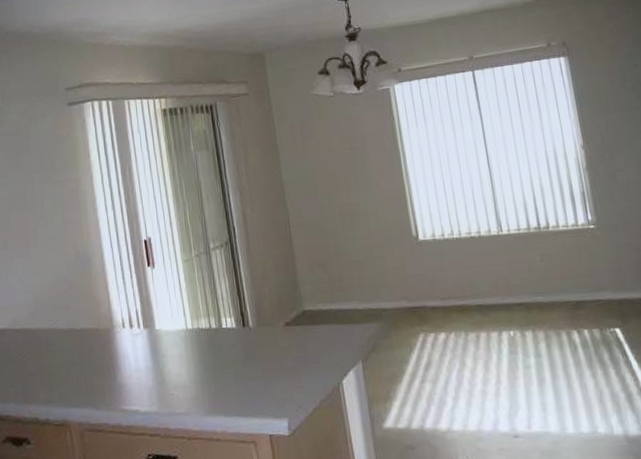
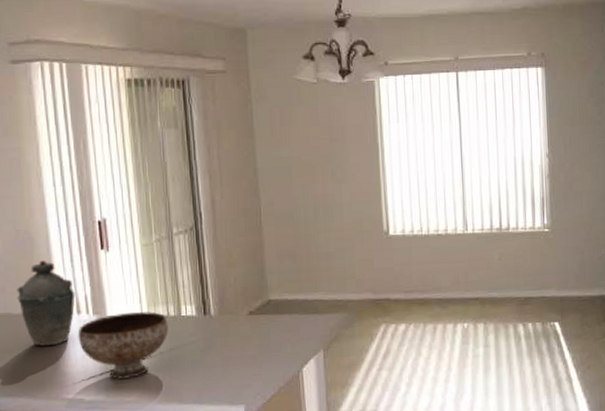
kettle: none [79,278,128,360] -> present [17,260,76,347]
bowl: none [131,324,211,391] -> present [78,311,169,379]

